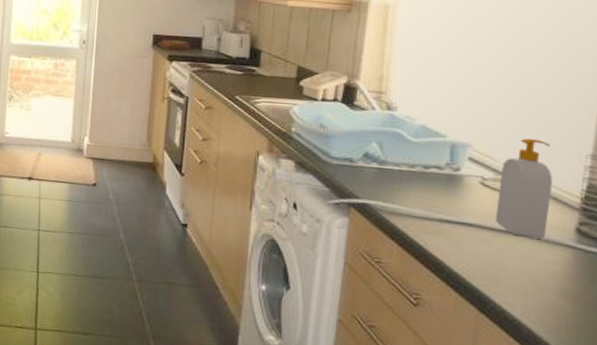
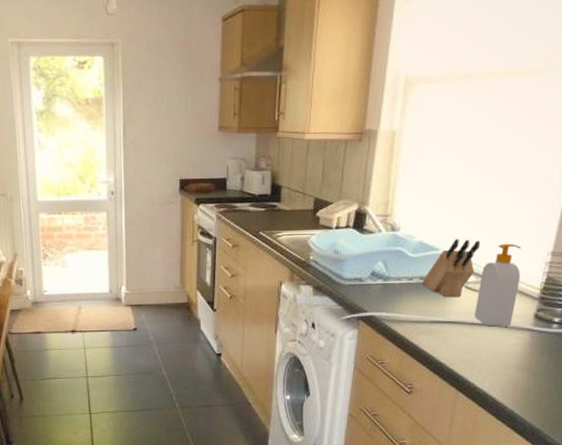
knife block: none [426,127,497,196] -> present [422,239,480,298]

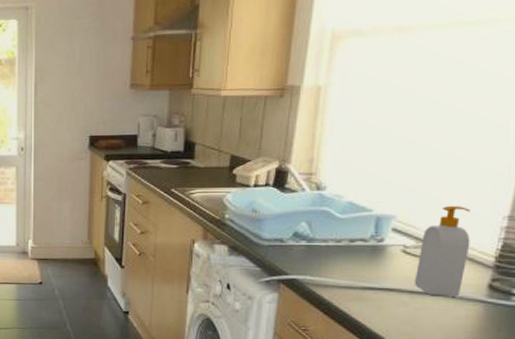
knife block: present [422,239,480,298] -> none [352,200,420,263]

